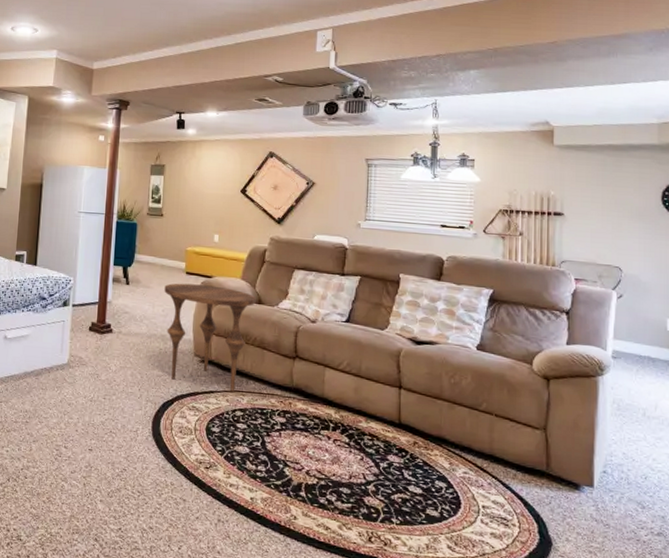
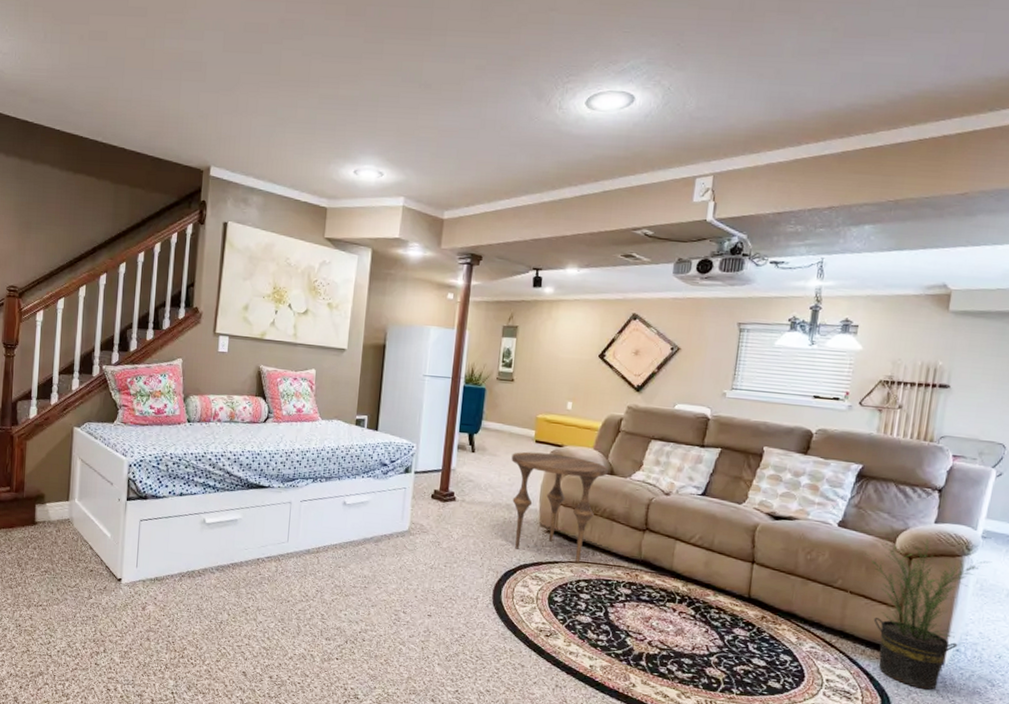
potted plant: none [505,359,625,514] -> present [865,536,992,690]

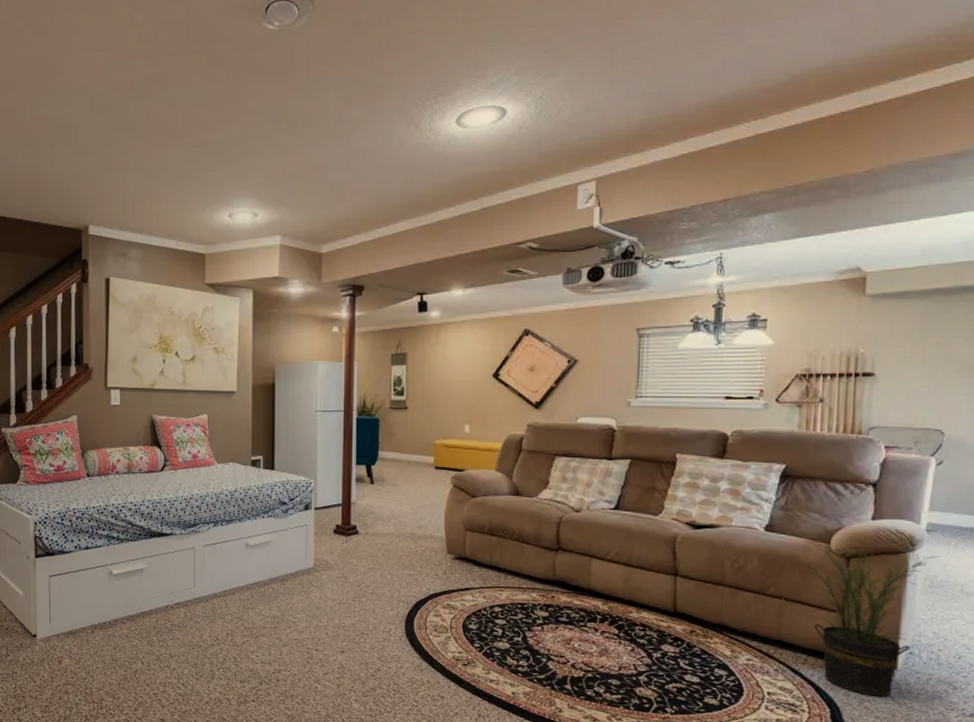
side table: present [511,451,608,562] -> none [412,479,513,588]

